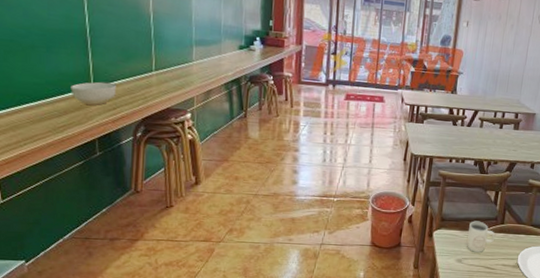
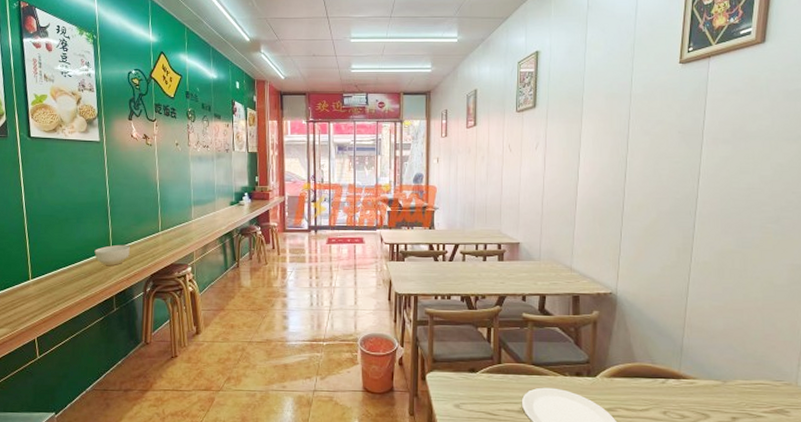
mug: present [466,221,496,252] -> none [462,361,493,396]

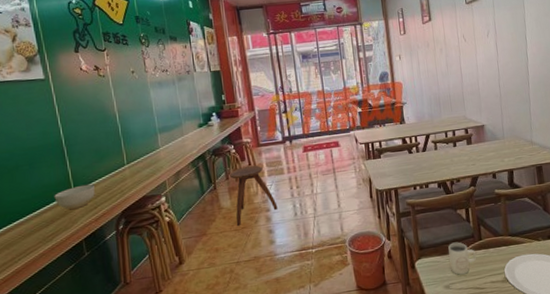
stool: none [252,249,295,306] -> present [229,165,278,226]
mug: none [462,361,493,396] -> present [448,242,477,275]

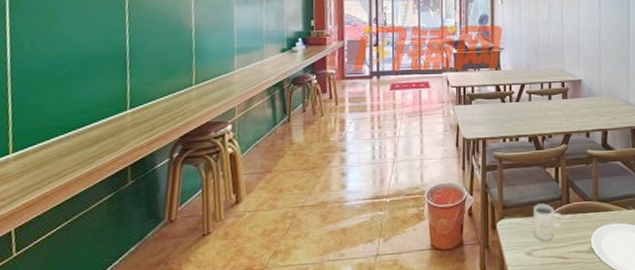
bowl: present [54,183,96,210] -> none [105,102,155,130]
stool: present [229,165,278,226] -> none [306,99,355,165]

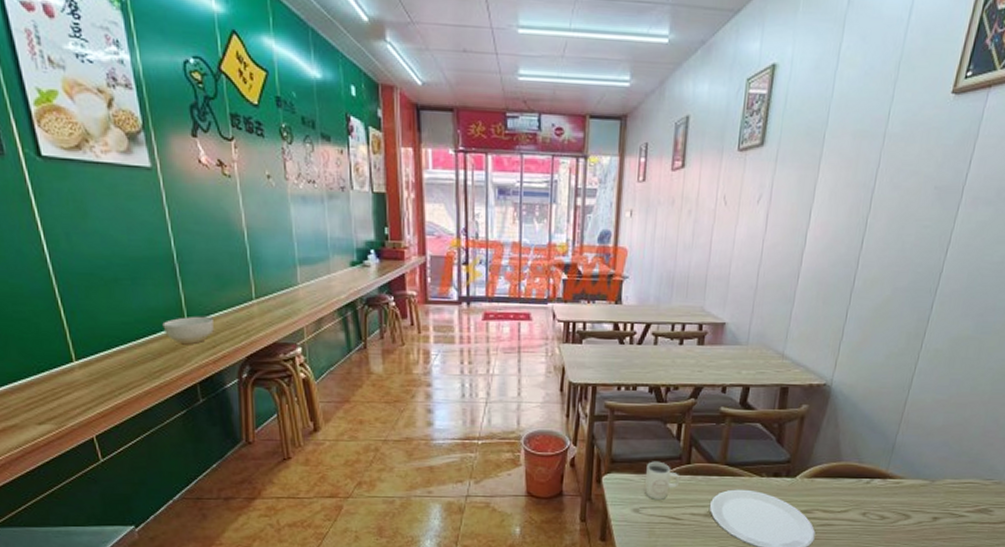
bowl: none [105,102,155,130] -> present [162,316,215,345]

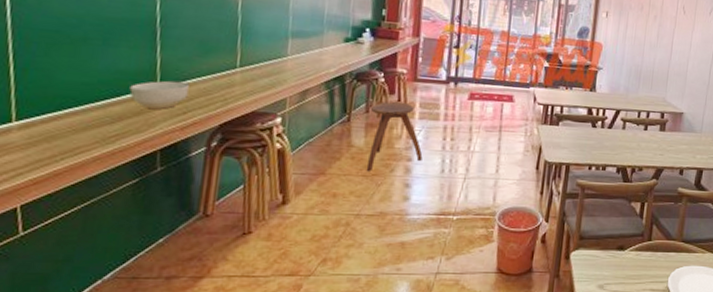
stool: none [384,325,442,398] -> present [366,101,423,171]
mug: present [644,461,680,500] -> none [609,238,642,276]

